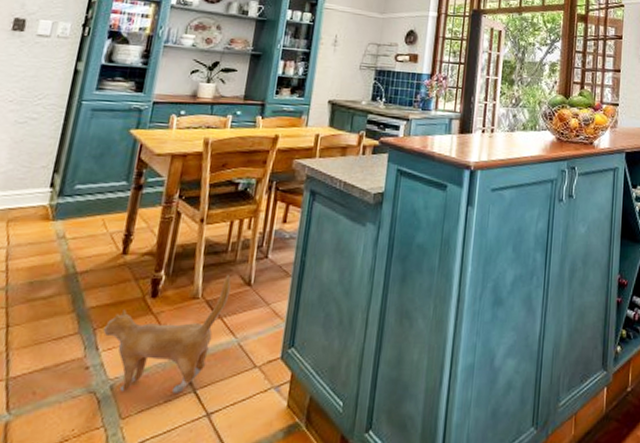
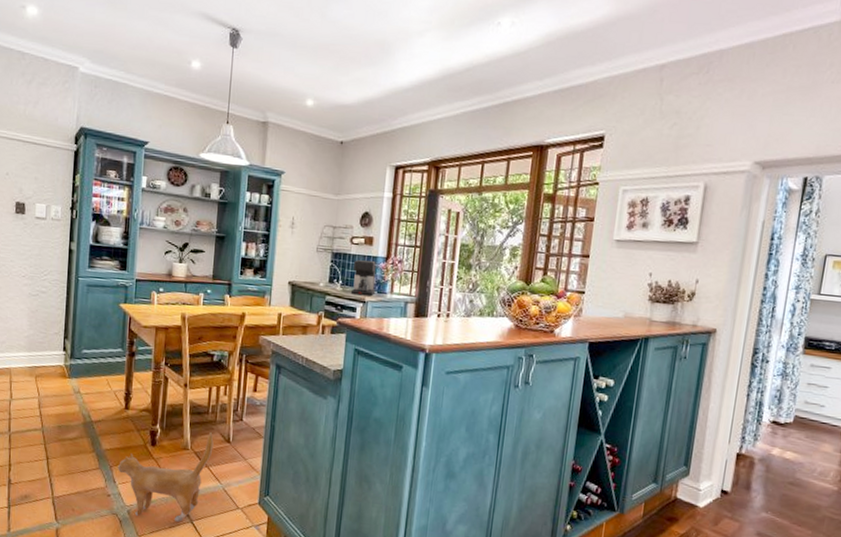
coffee maker: none [395,77,421,114] -> present [351,260,376,296]

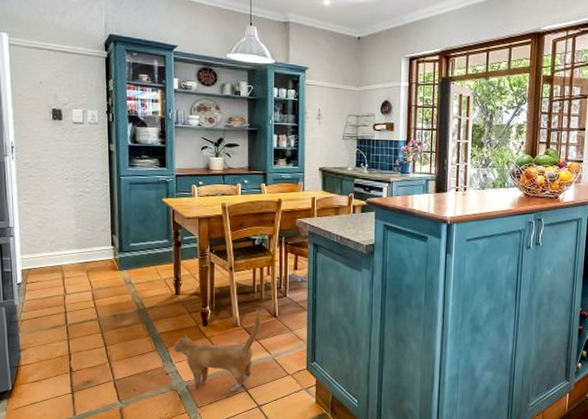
coffee maker: present [351,260,376,296] -> none [377,144,398,177]

